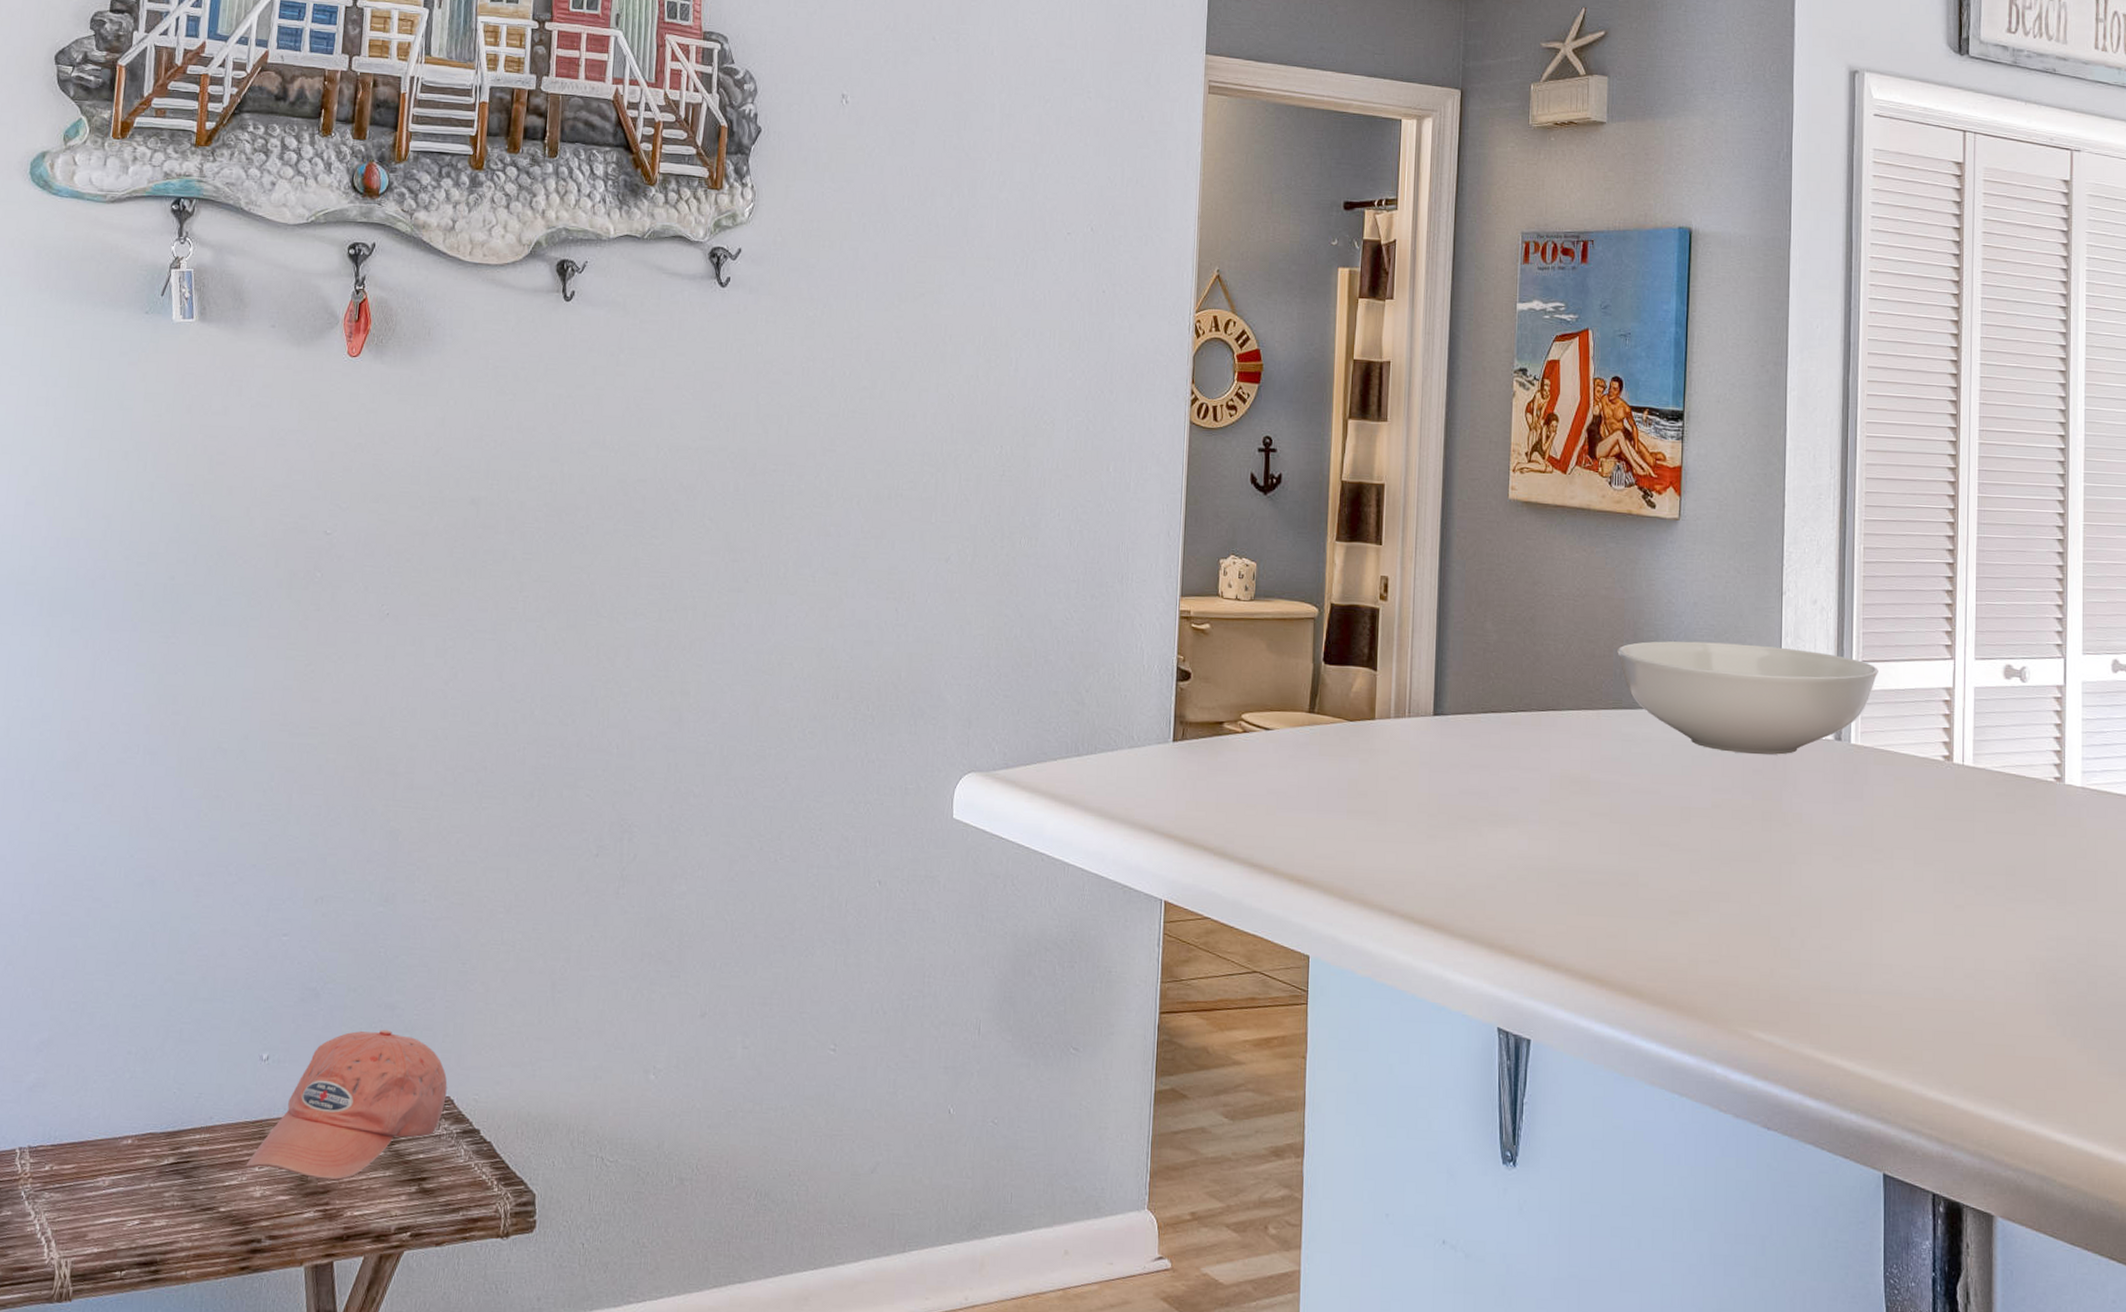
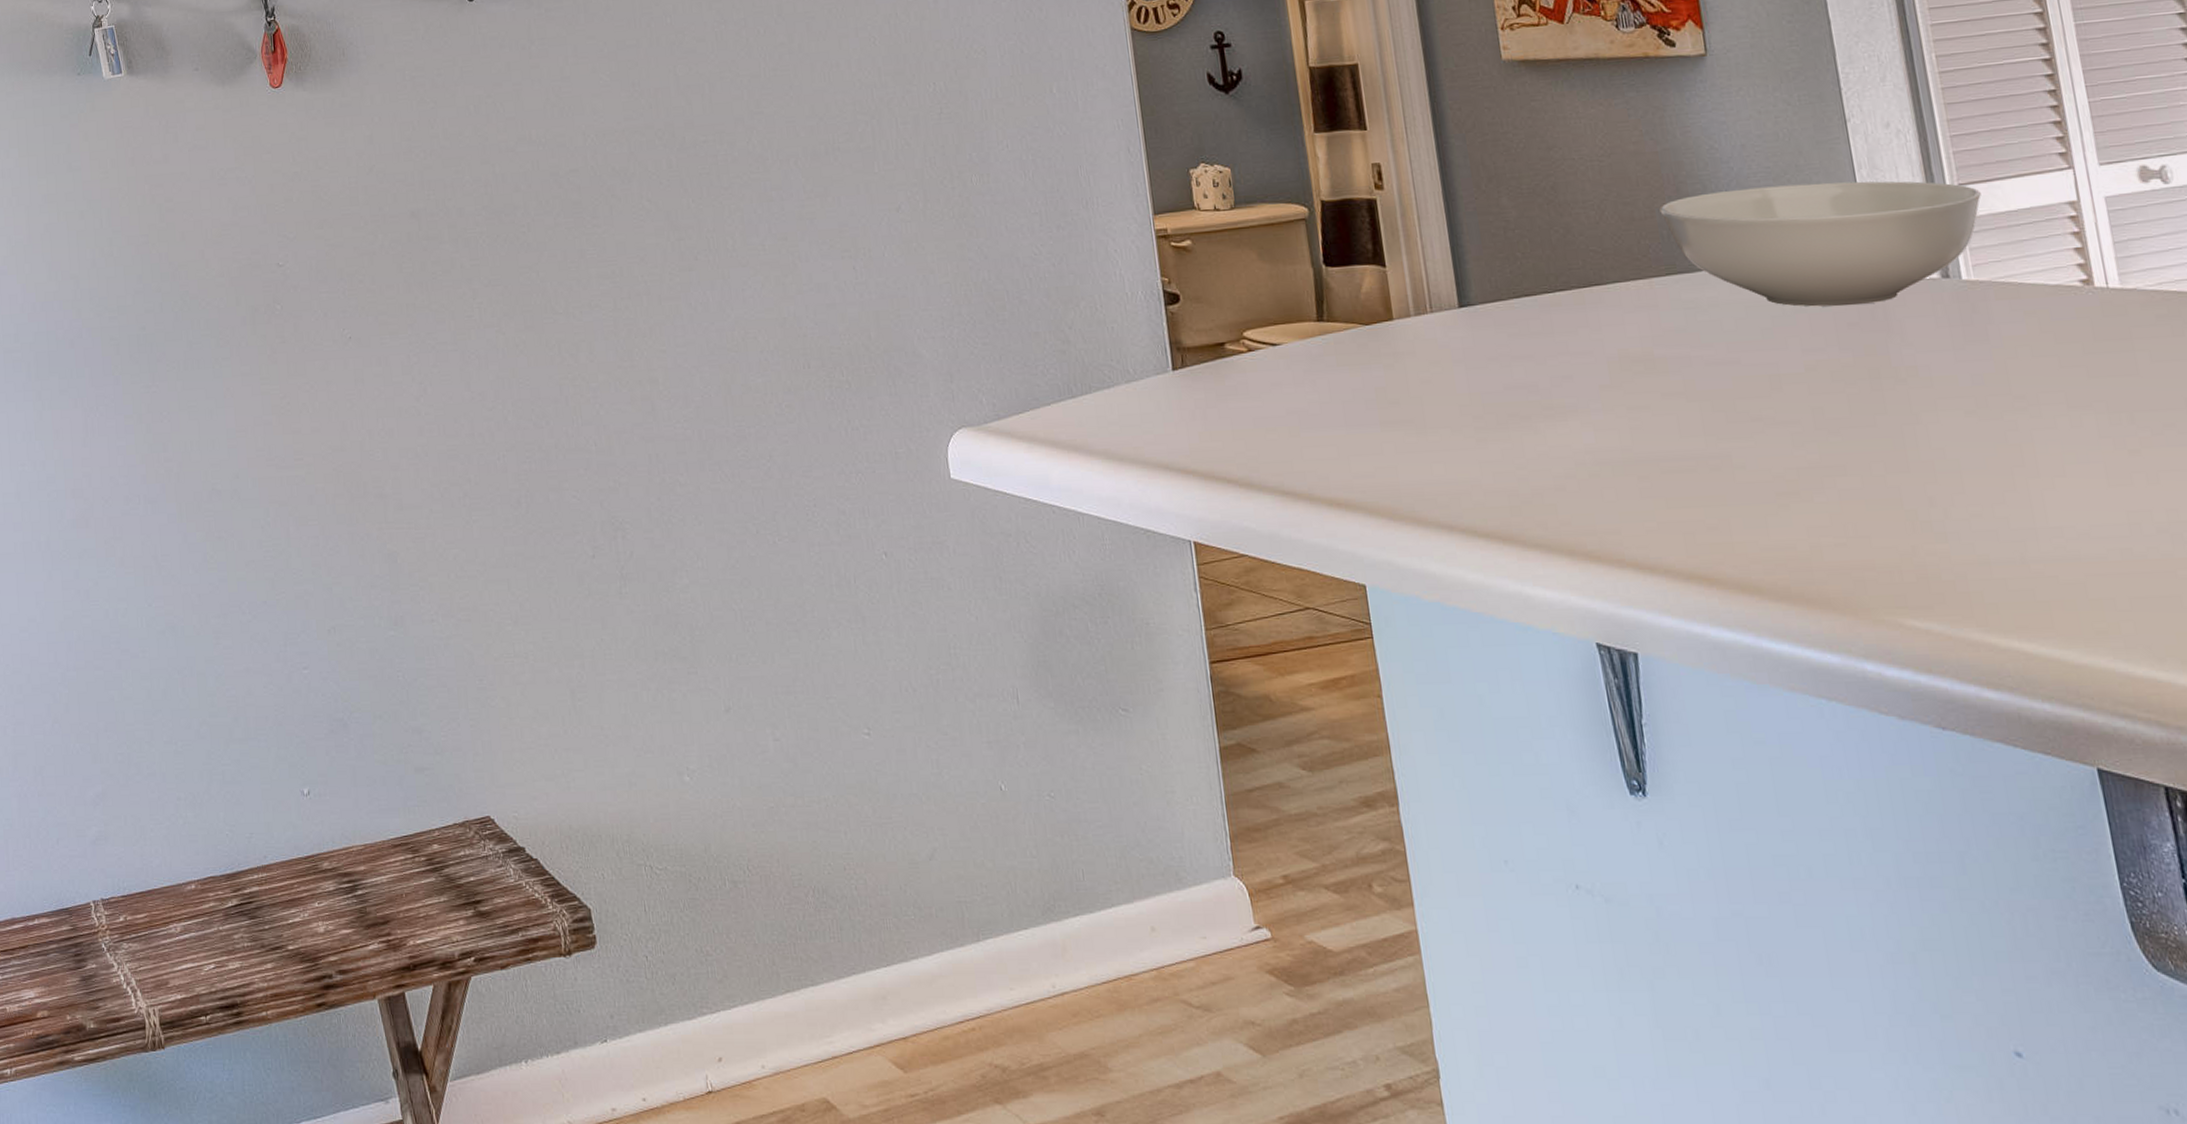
baseball cap: present [245,1029,448,1181] -> none [305,753,487,911]

